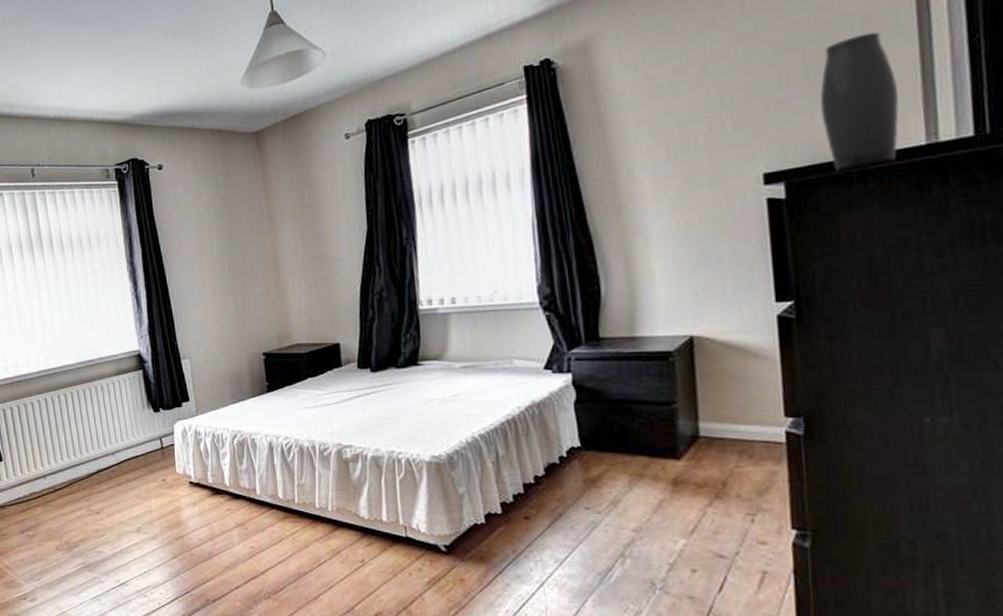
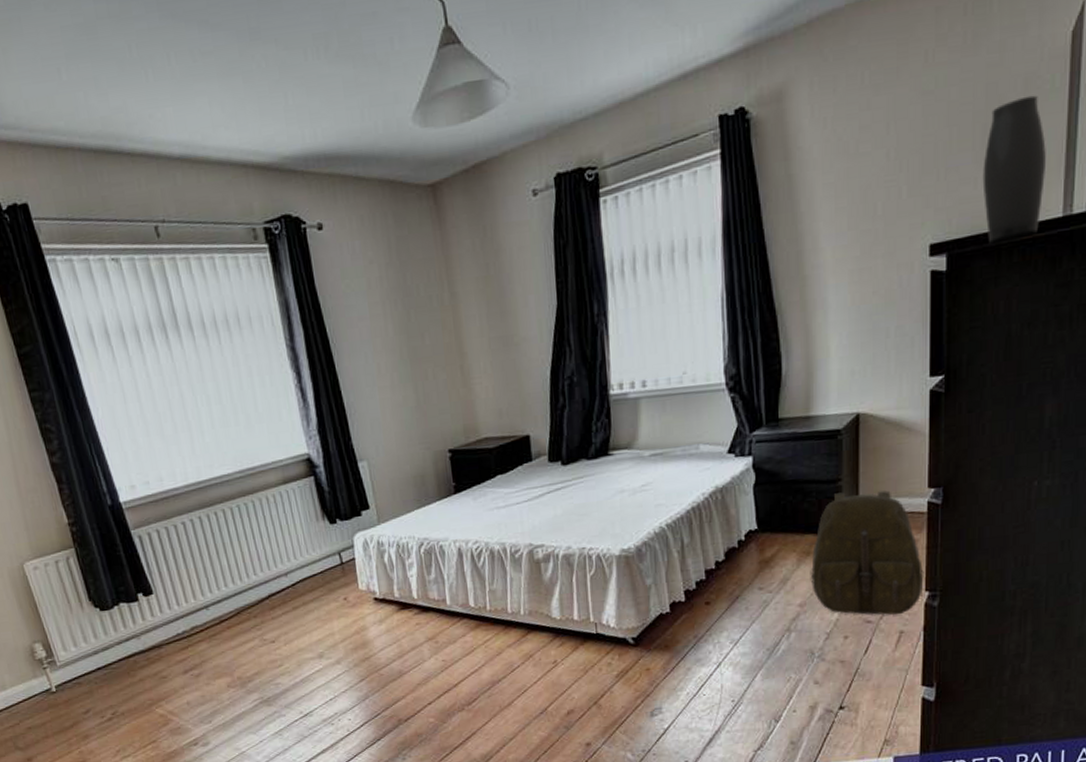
backpack: none [645,415,789,551] -> present [810,490,924,615]

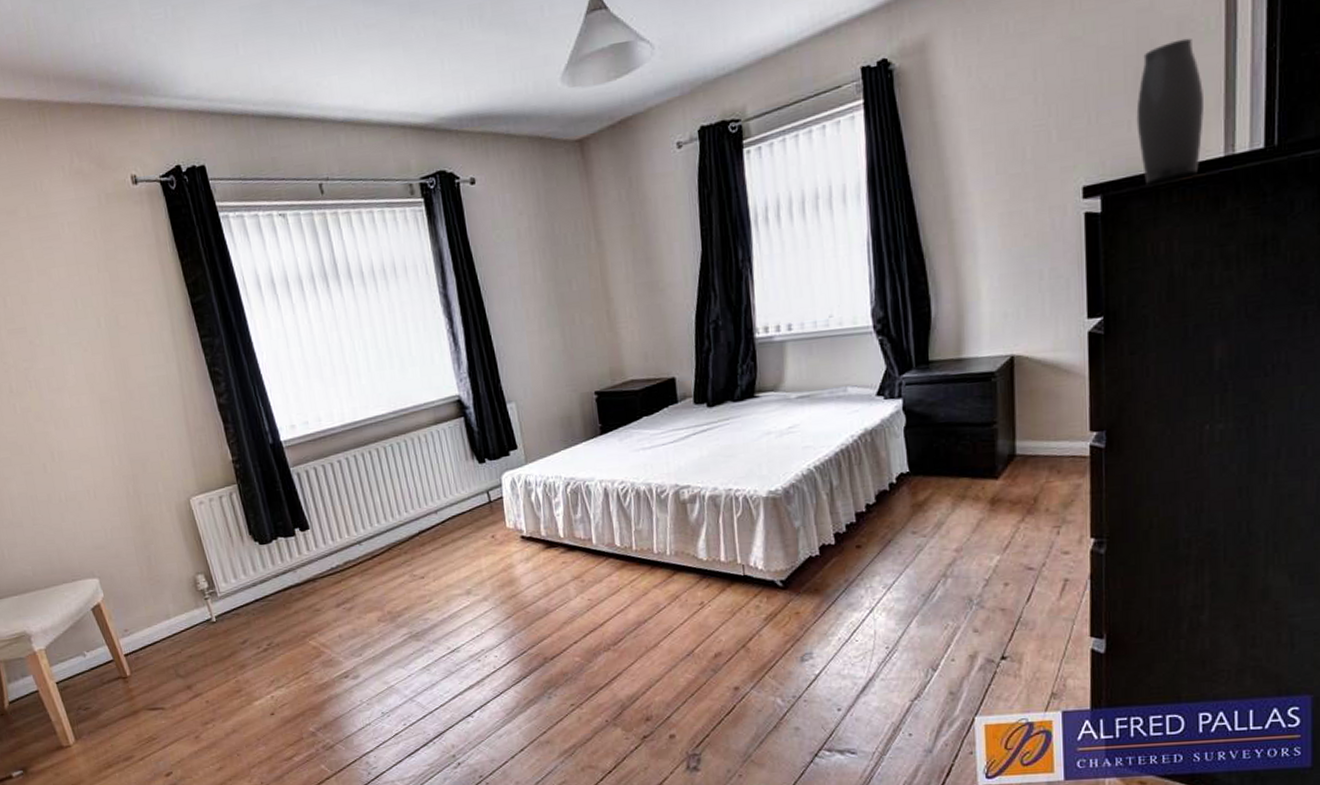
backpack: present [810,490,924,615] -> none [966,433,1089,562]

